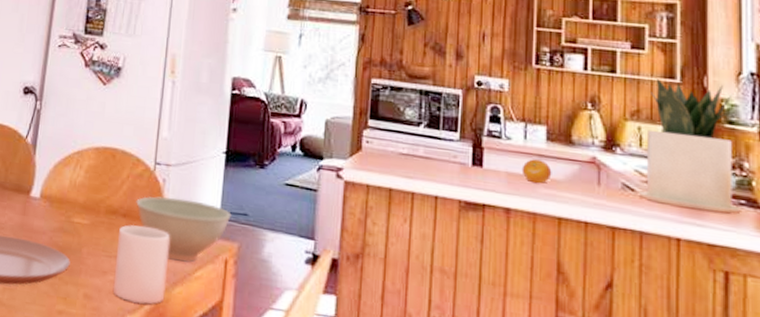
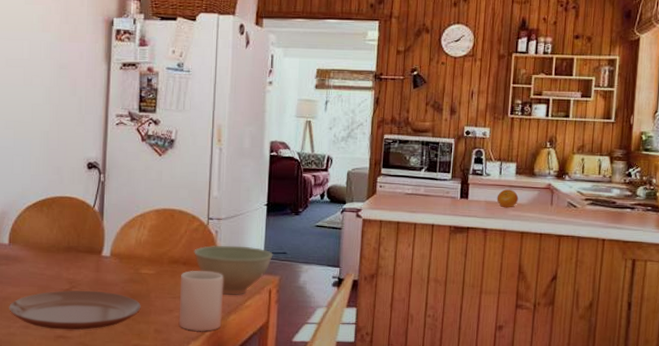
planter: present [638,79,743,215] -> none [578,120,650,219]

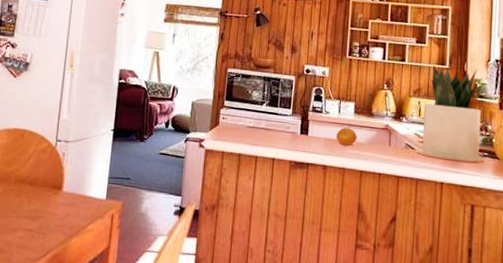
mug: present [178,270,223,331] -> none [21,191,68,254]
bowl: present [194,245,273,295] -> none [40,166,117,218]
planter: none [578,120,650,219] -> present [416,65,486,164]

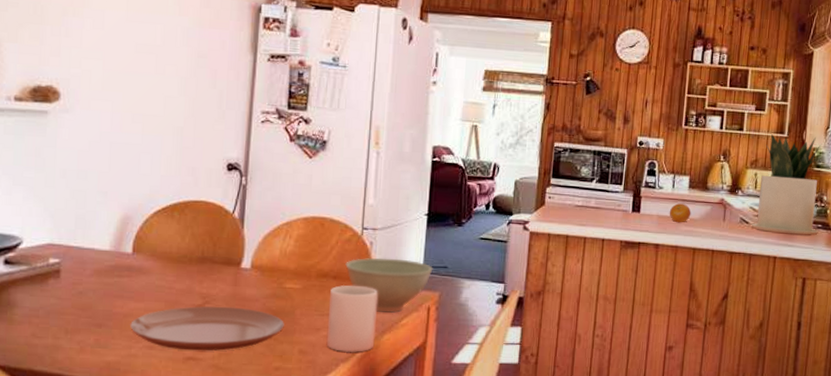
mug: none [21,191,68,254] -> present [326,285,378,352]
bowl: none [40,166,117,218] -> present [345,257,433,313]

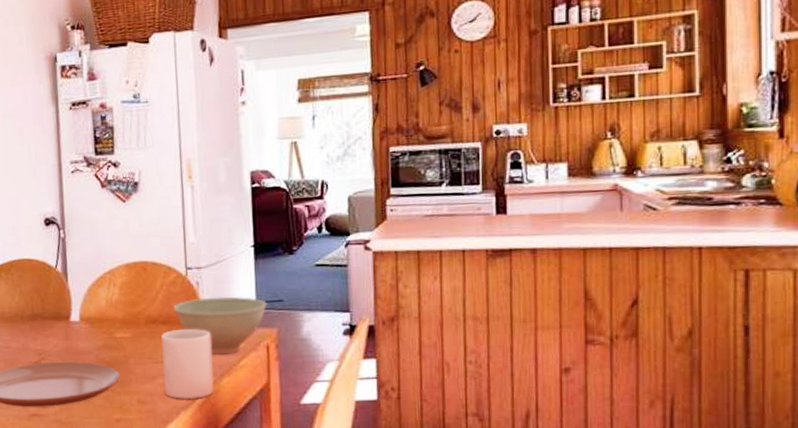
fruit: present [669,203,691,223] -> none [545,197,575,221]
planter: present [751,134,822,237] -> none [660,90,762,219]

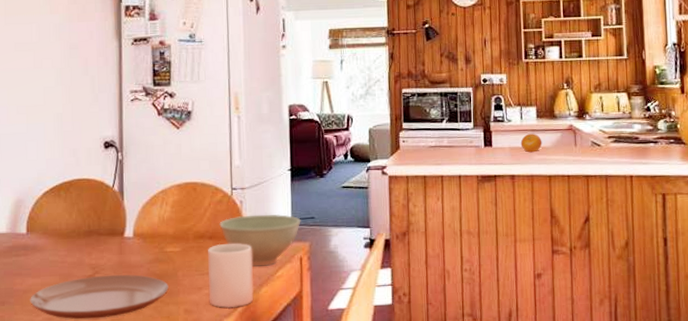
fruit: none [545,197,575,221] -> present [520,134,542,153]

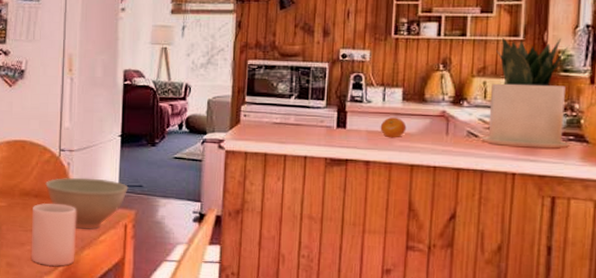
planter: none [603,56,672,154] -> present [481,38,571,150]

